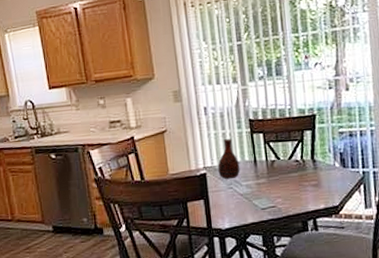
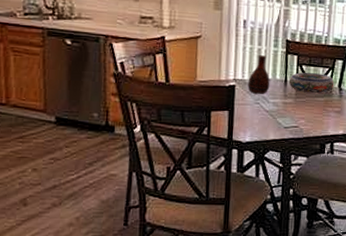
bowl: none [259,148,307,170] -> present [289,72,335,94]

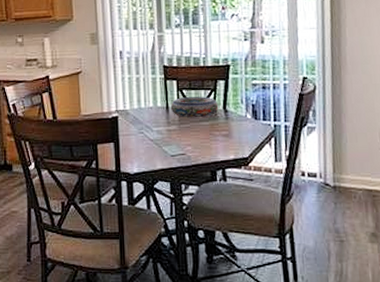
vase: present [247,55,270,95] -> none [130,84,152,125]

